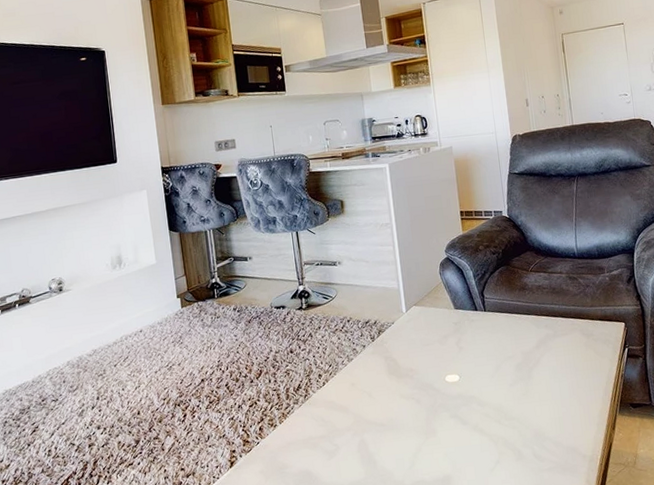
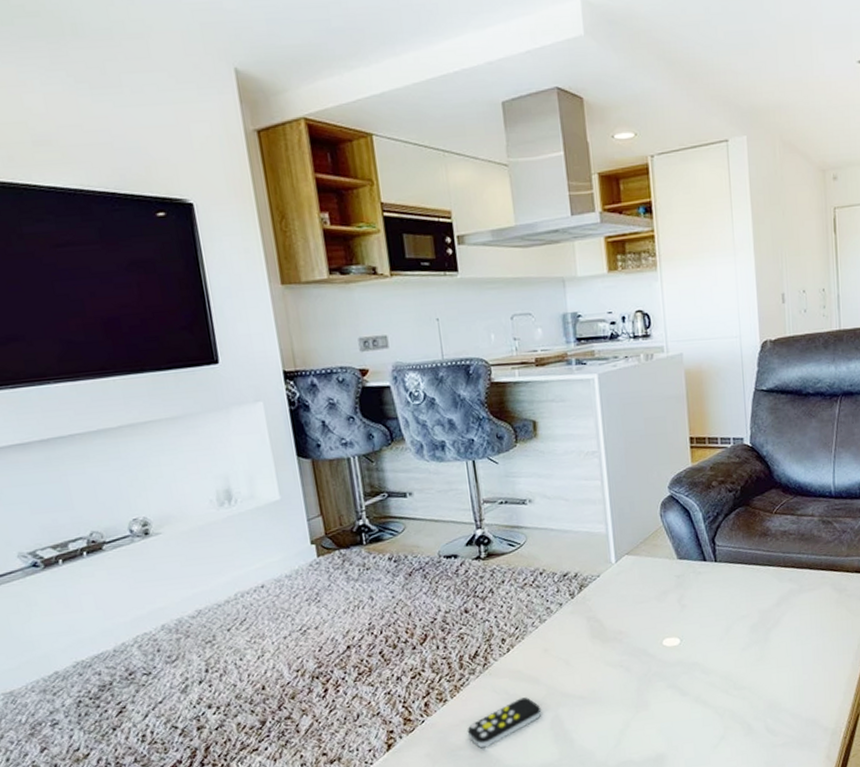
remote control: none [292,424,351,467] -> present [467,697,542,748]

